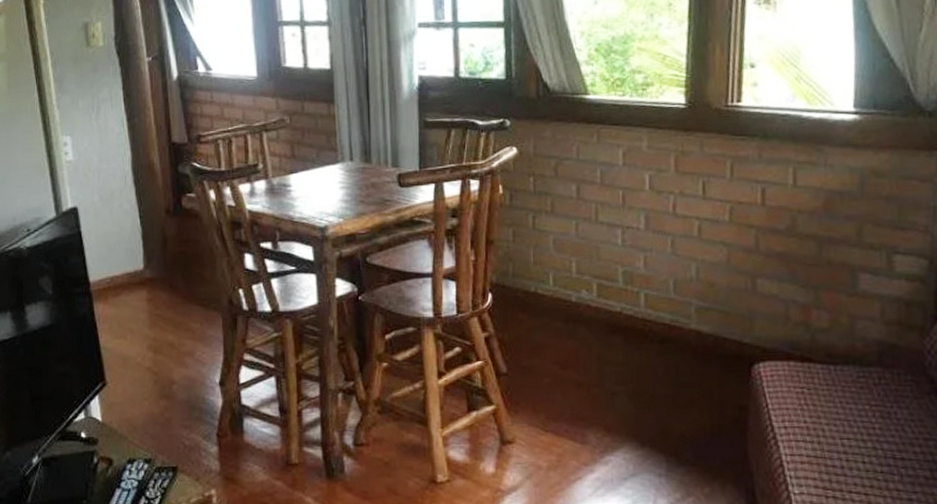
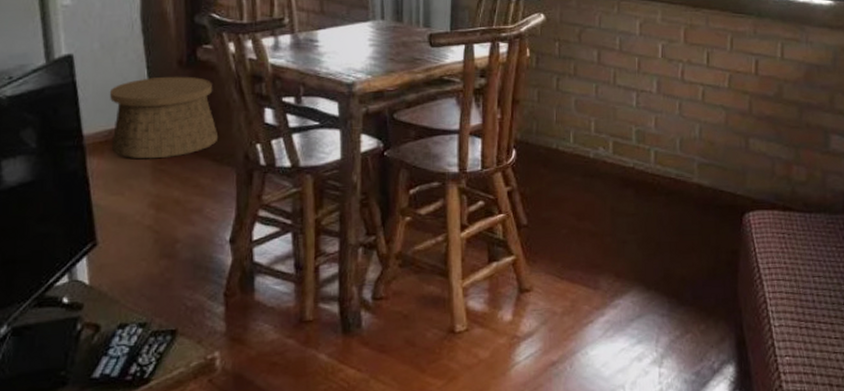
basket: none [109,224,205,305] -> present [109,76,219,159]

